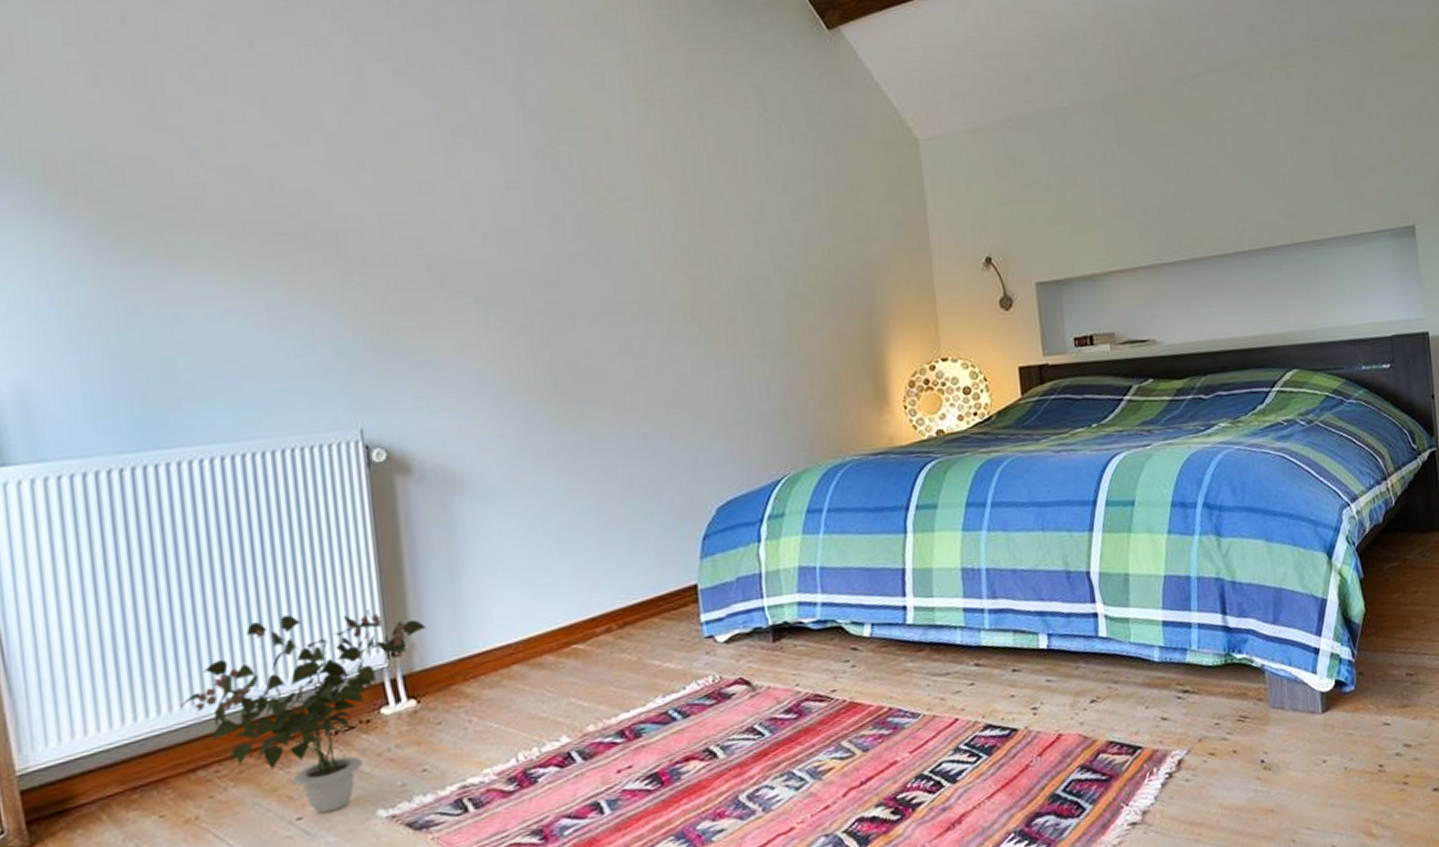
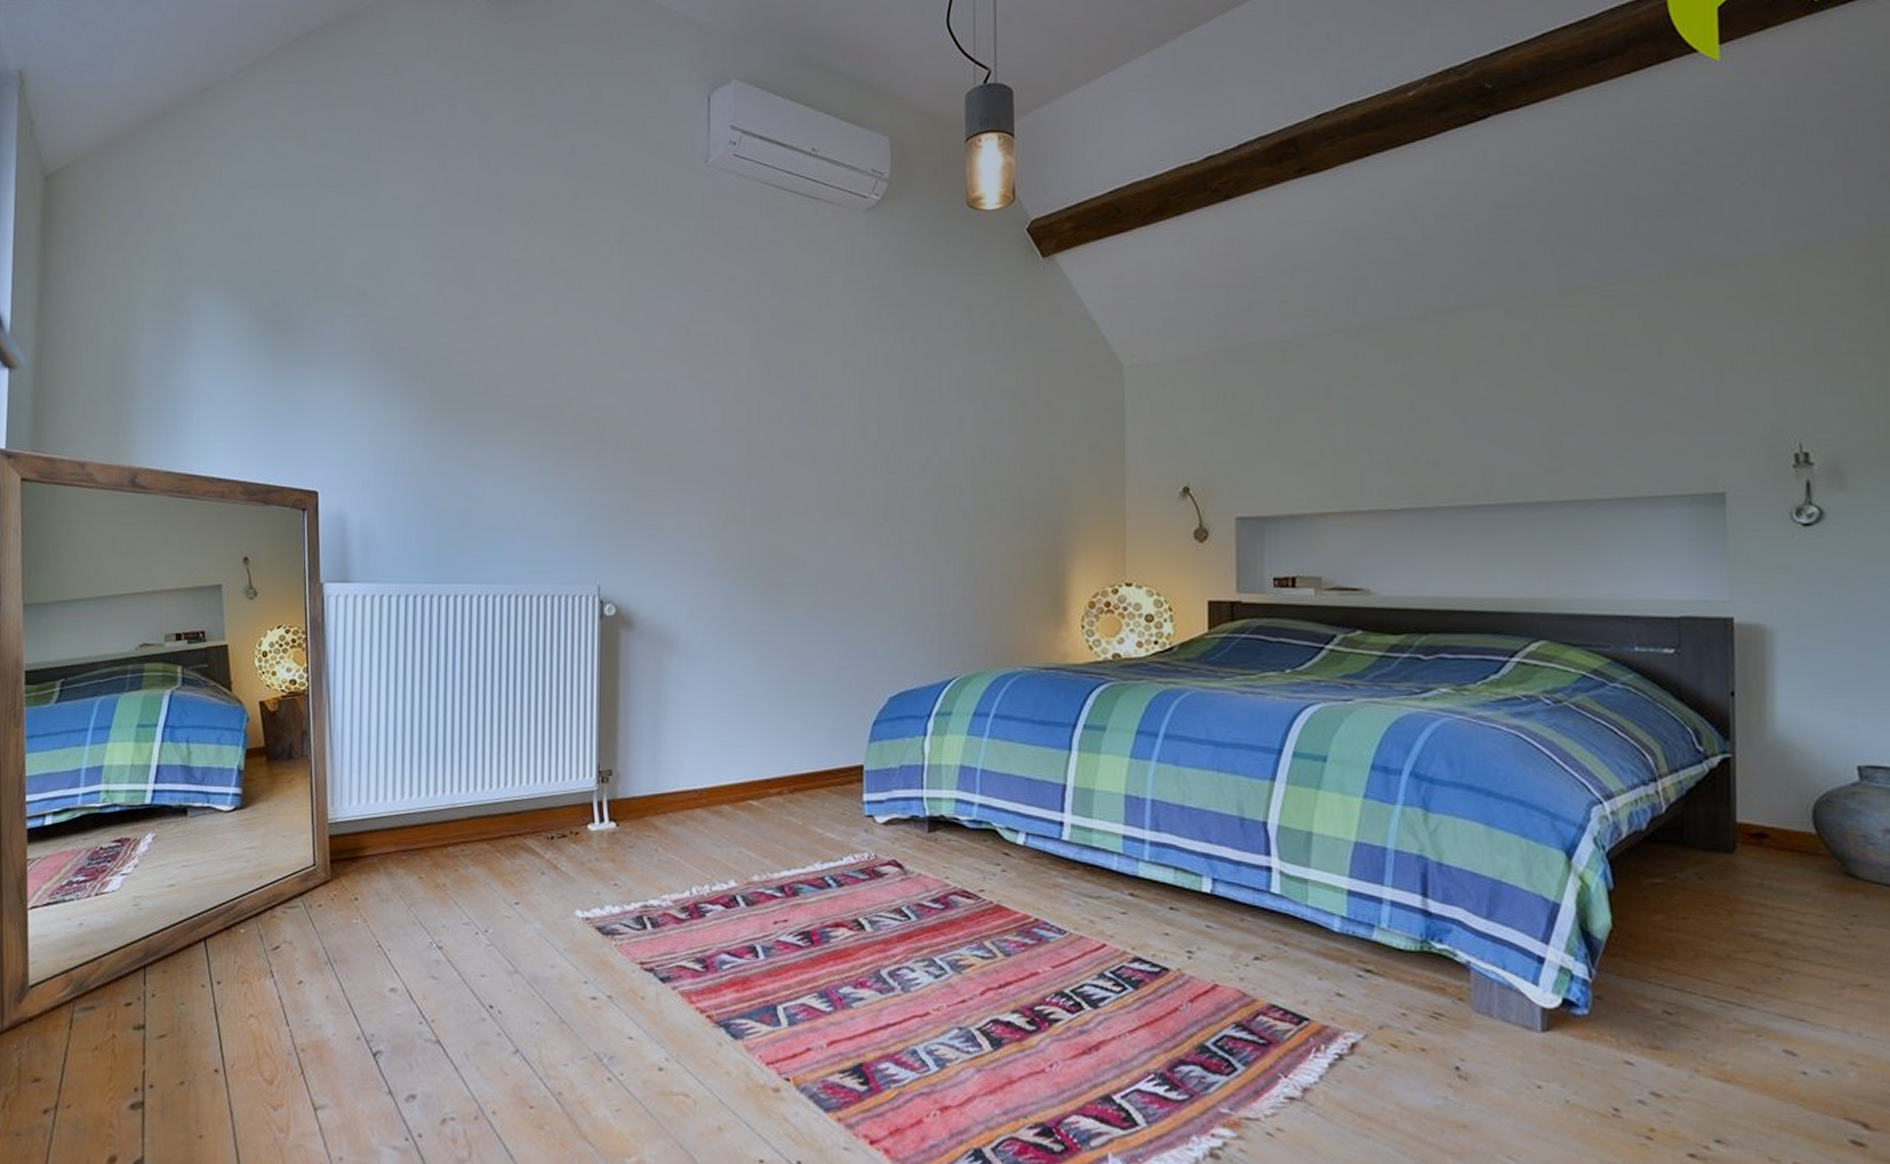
potted plant: present [180,610,426,814] -> none [443,732,630,904]

